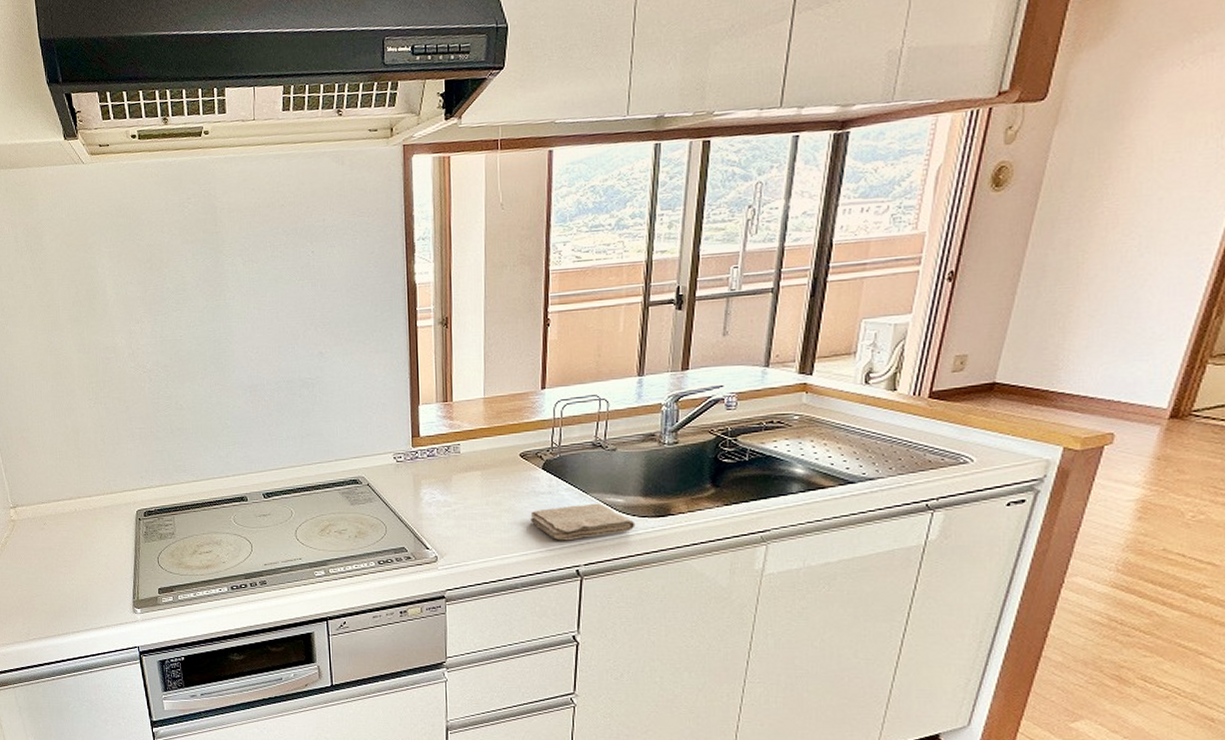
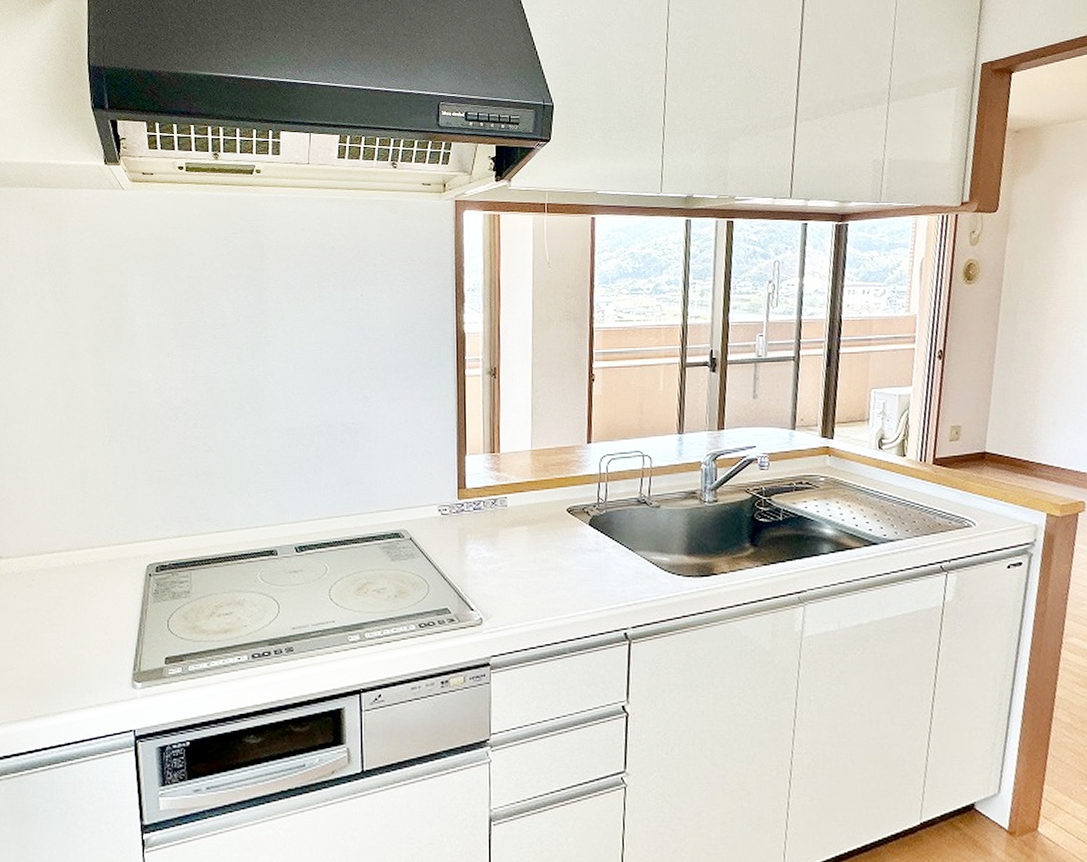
washcloth: present [530,503,636,541] -> none [578,561,681,602]

